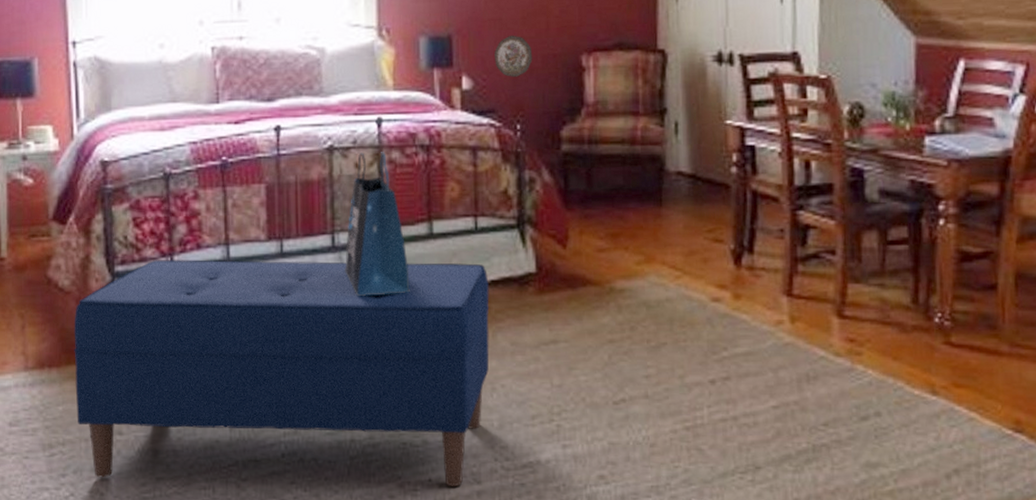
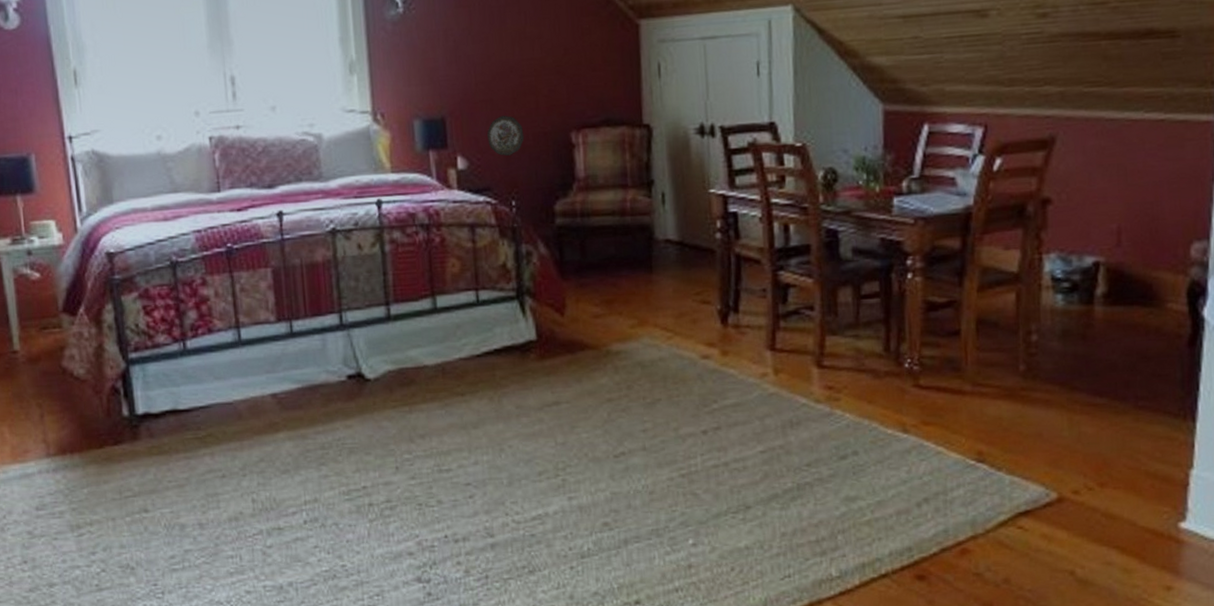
bench: present [74,260,490,486] -> none [92,334,496,554]
tote bag: present [345,152,410,296] -> none [353,232,418,370]

